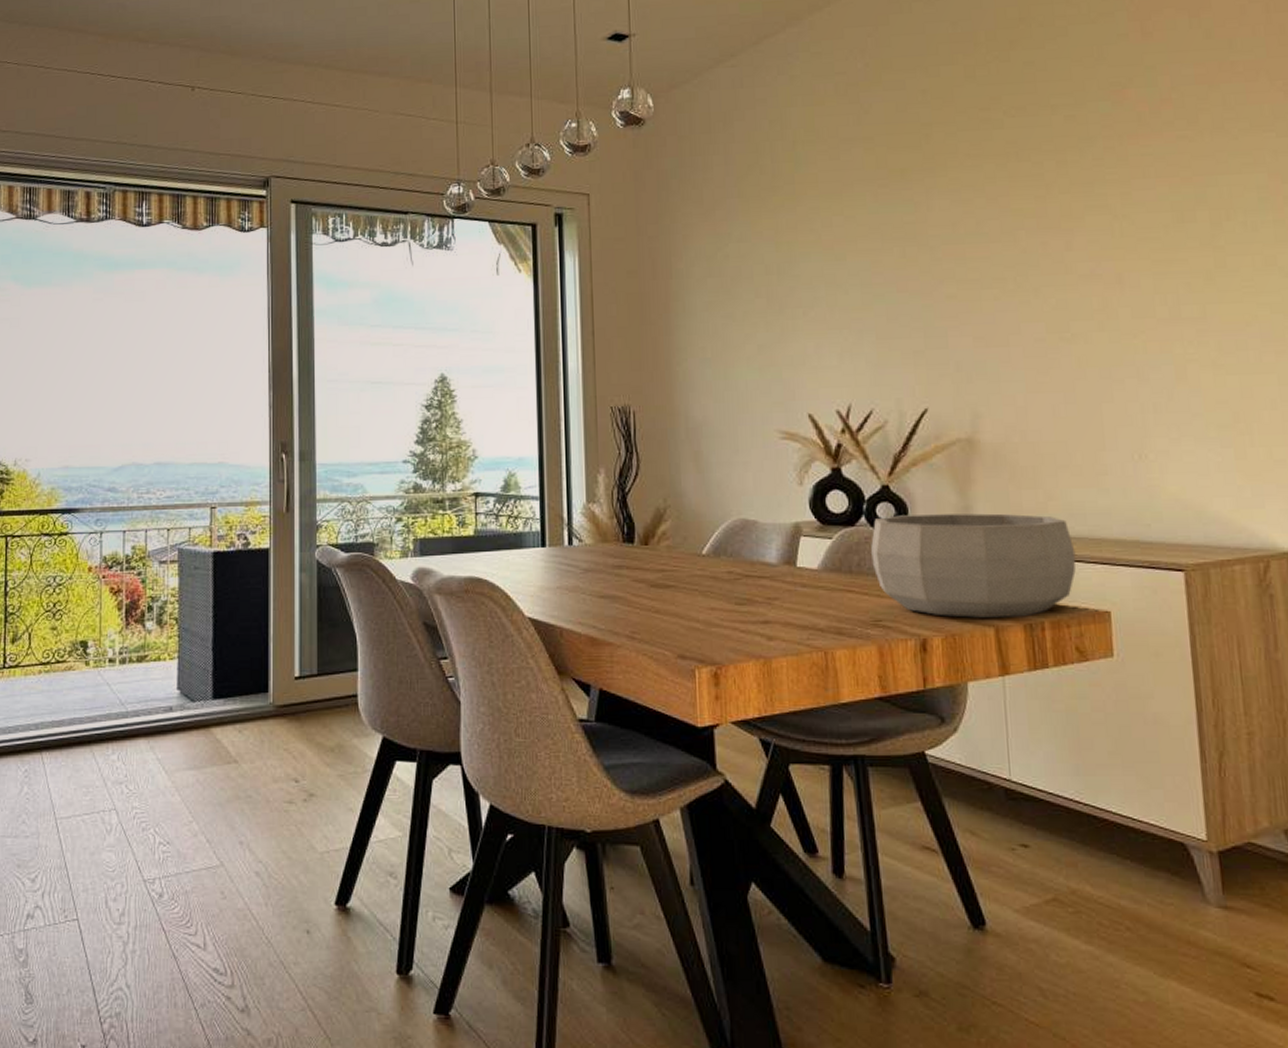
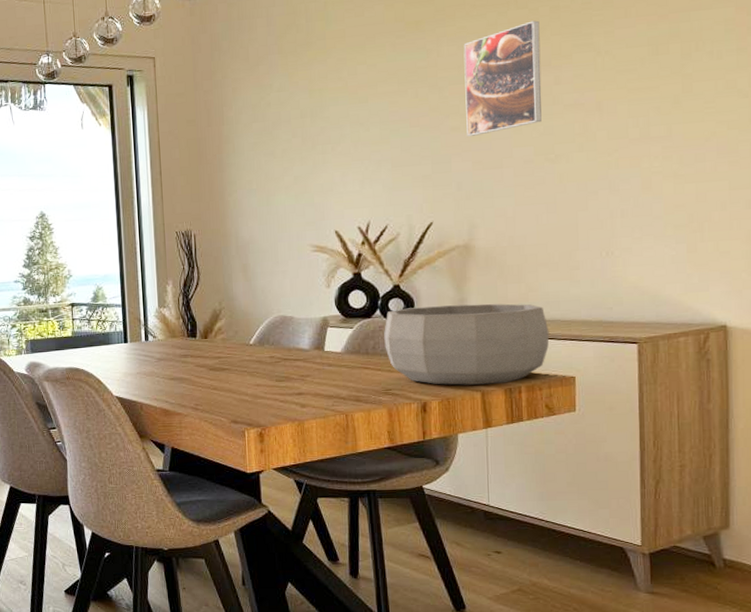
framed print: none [957,175,1053,306] -> present [463,20,542,136]

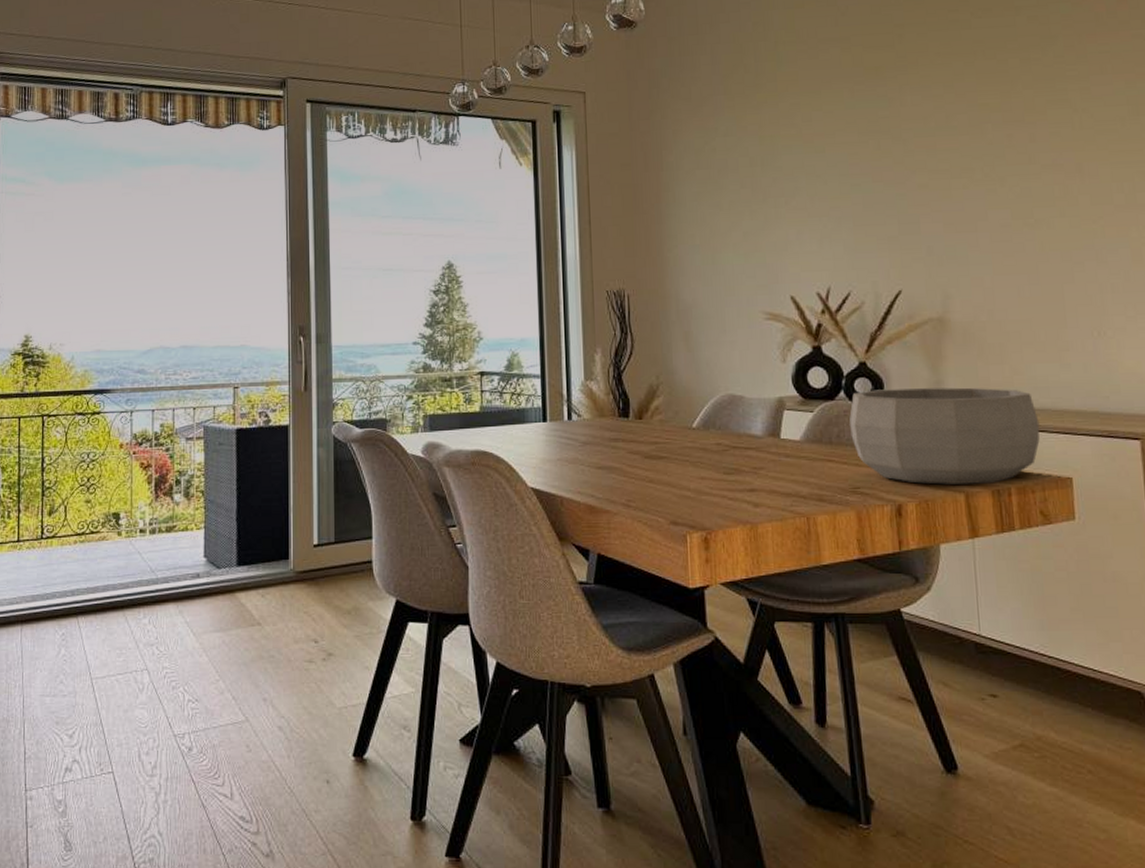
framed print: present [463,20,542,136] -> none [928,72,1018,195]

